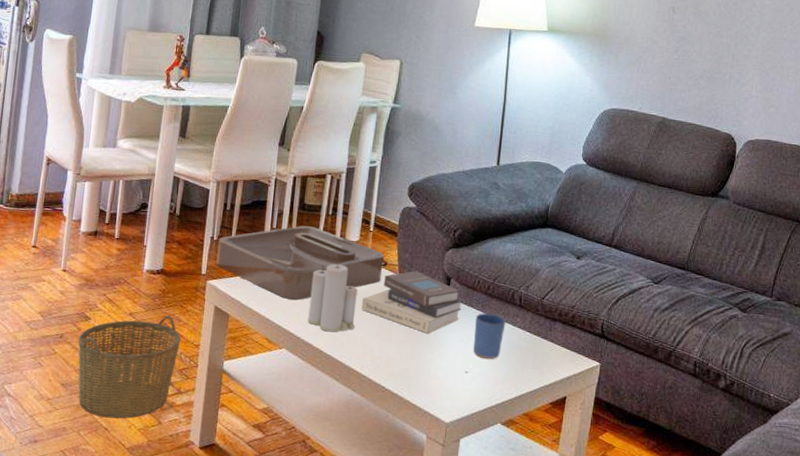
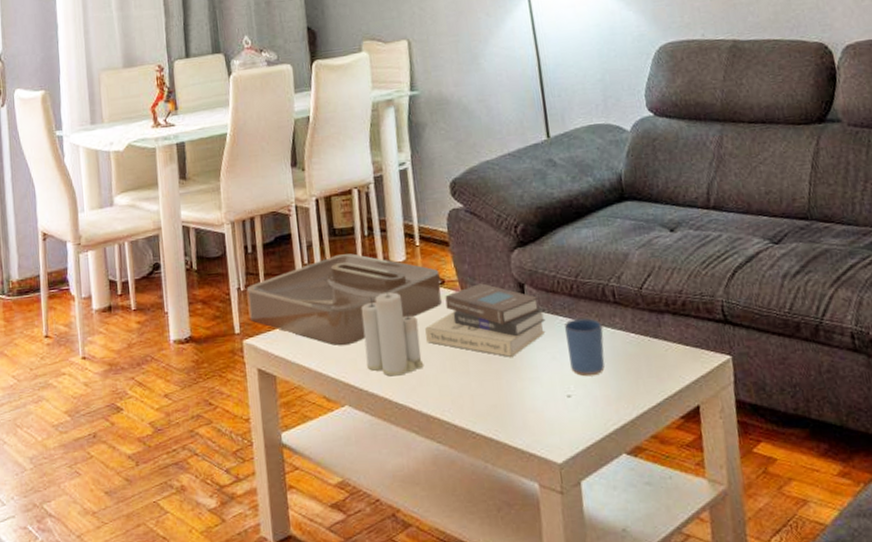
basket: present [77,315,181,419] -> none [113,389,228,525]

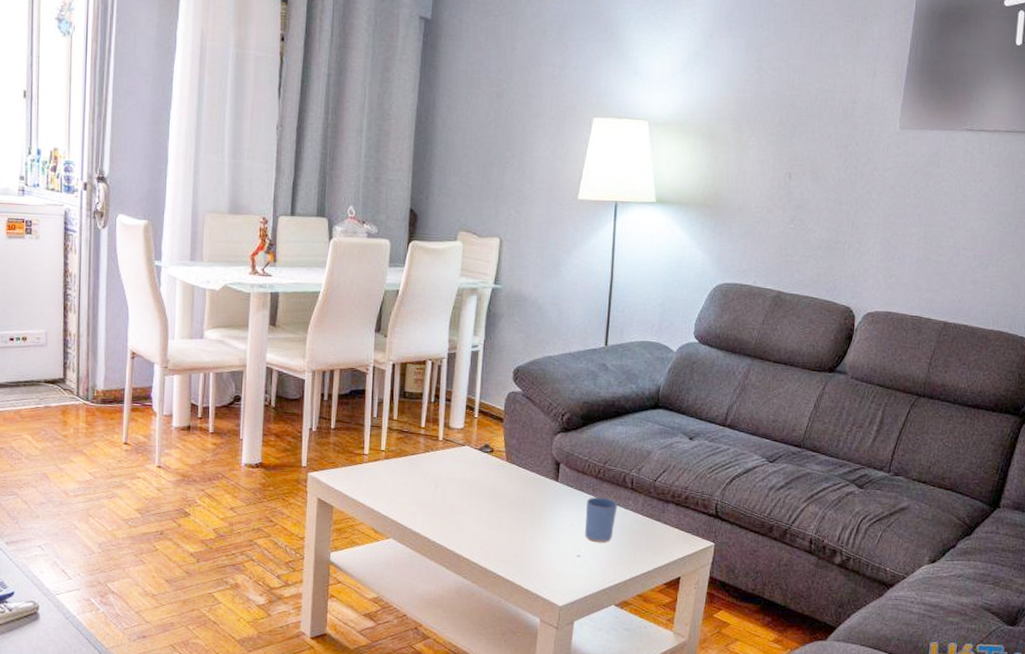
decorative tray: present [246,253,442,345] -> none [316,414,490,489]
candle: present [361,287,424,377] -> none [414,447,464,521]
books: present [425,283,546,357] -> none [468,457,573,519]

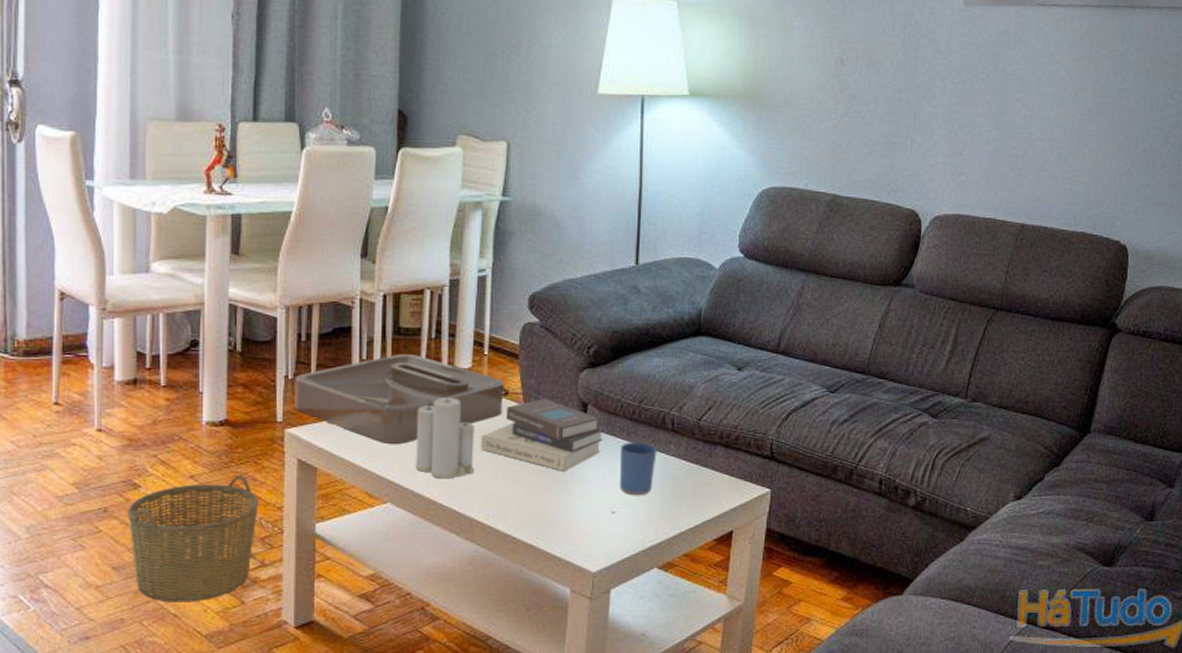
basket: none [179,508,285,612] -> present [127,474,259,602]
decorative tray: none [316,414,490,489] -> present [294,354,504,444]
candle: none [414,447,464,521] -> present [416,392,475,479]
books: none [468,457,573,519] -> present [480,399,603,471]

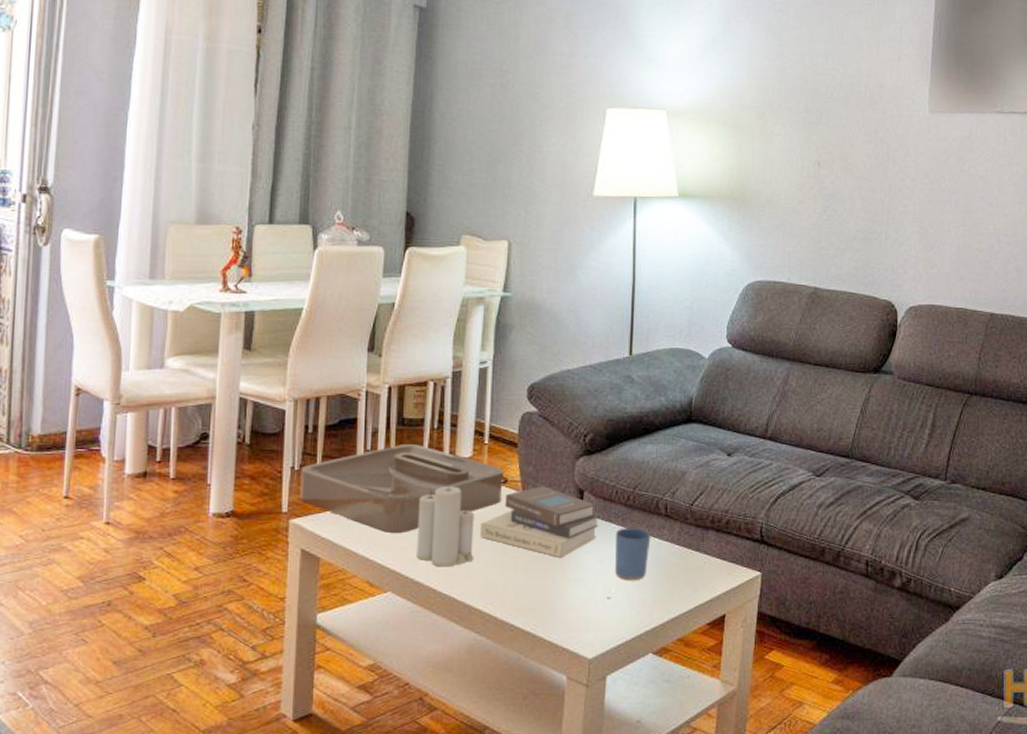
basket: present [127,474,259,602] -> none [131,565,262,697]

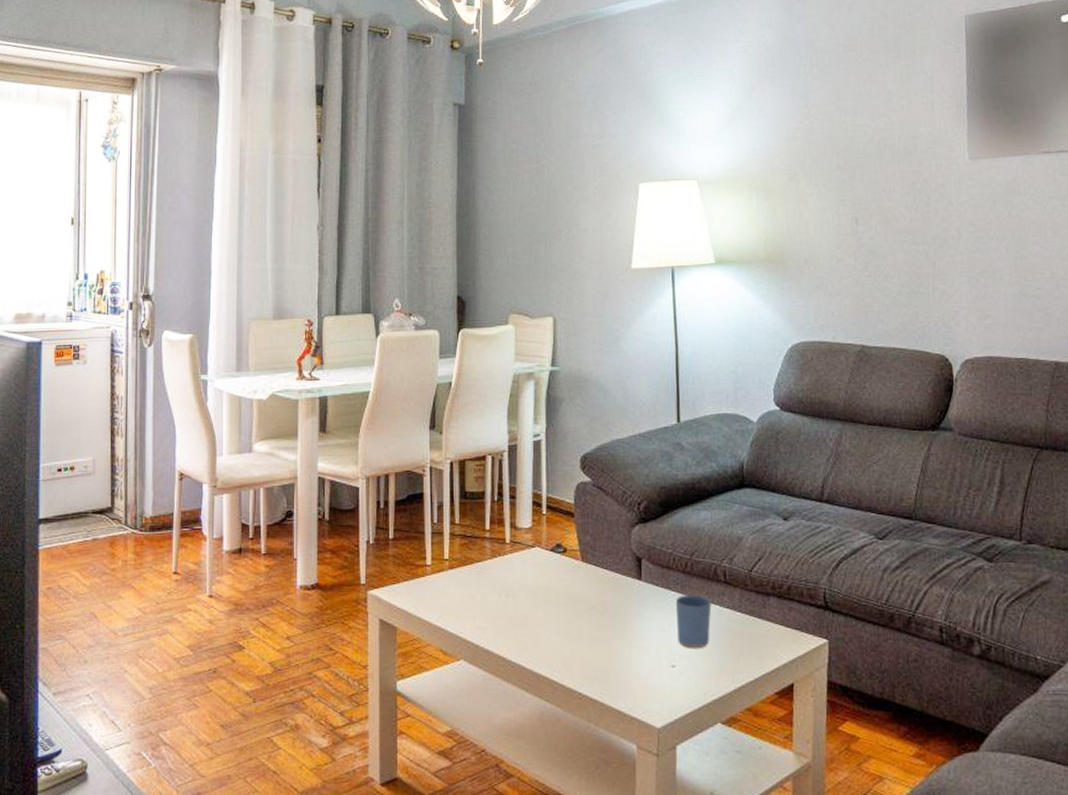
decorative tray: present [300,444,503,533] -> none [375,517,563,602]
candle: present [416,481,474,567] -> none [484,551,540,636]
books: present [479,486,599,557] -> none [543,554,659,625]

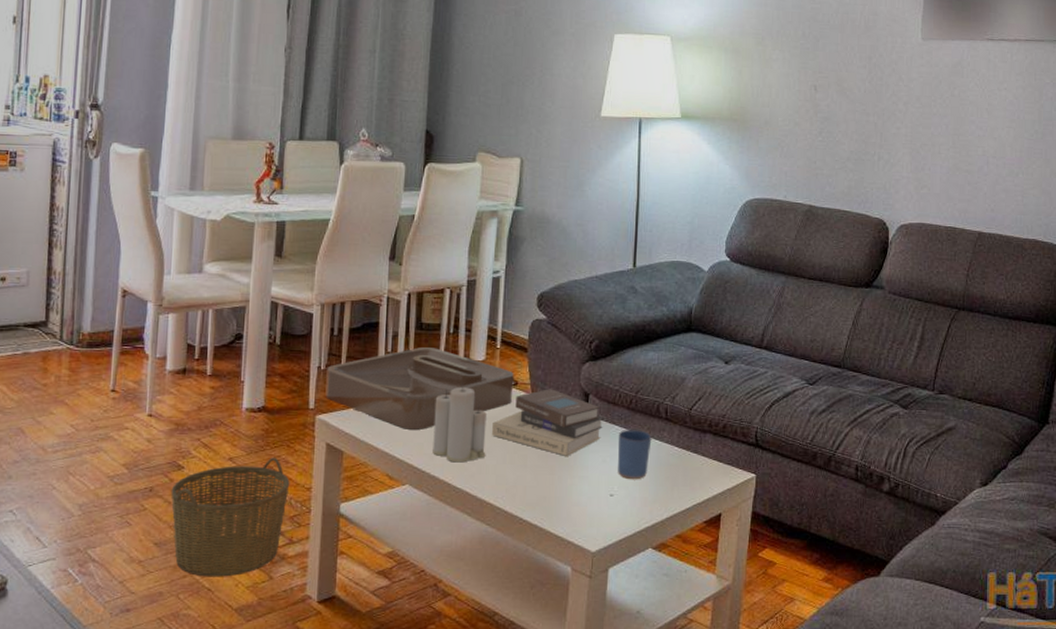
basket: none [233,634,346,759] -> present [171,457,290,577]
decorative tray: none [375,517,563,602] -> present [325,347,514,430]
candle: none [484,551,540,636] -> present [433,382,487,463]
books: none [543,554,659,625] -> present [491,389,603,456]

